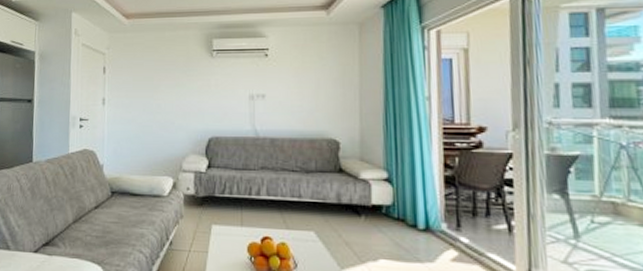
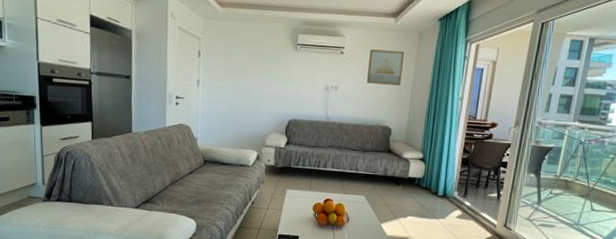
wall art: none [299,47,344,88] -> present [366,49,405,86]

